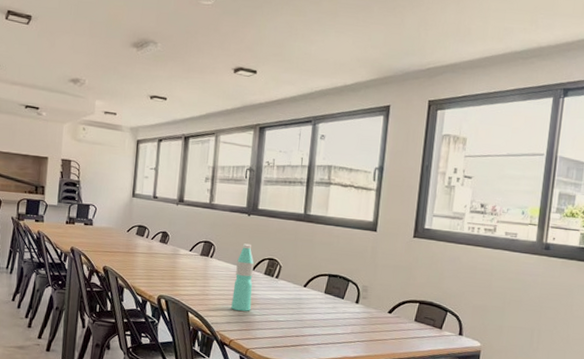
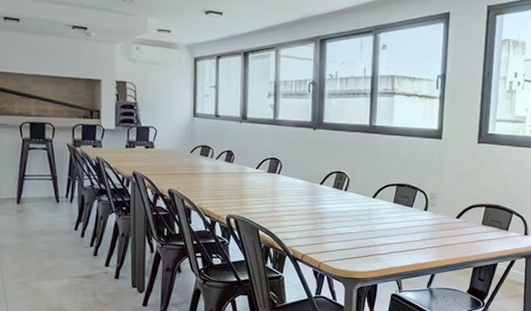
water bottle: present [231,243,254,311] -> none [302,158,322,225]

